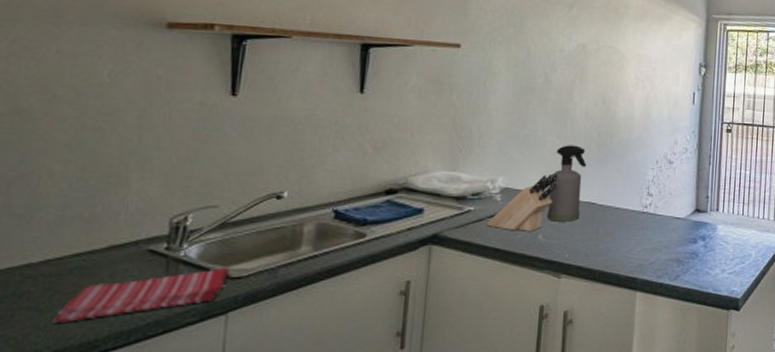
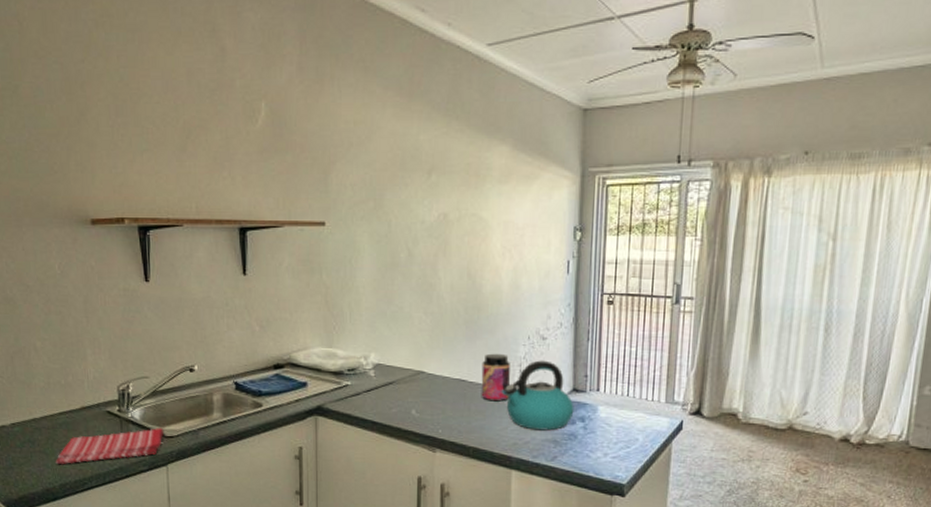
knife block: present [487,173,559,231] -> none [364,350,428,406]
spray bottle: present [546,145,587,222] -> none [418,321,455,398]
jar: none [610,176,639,224] -> present [481,353,511,402]
kettle: none [632,183,696,250] -> present [504,360,574,431]

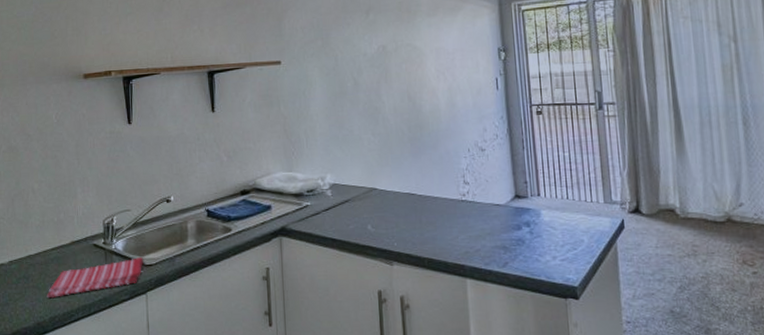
jar: present [481,353,511,402] -> none [428,166,457,212]
kettle: present [504,360,574,431] -> none [451,170,519,238]

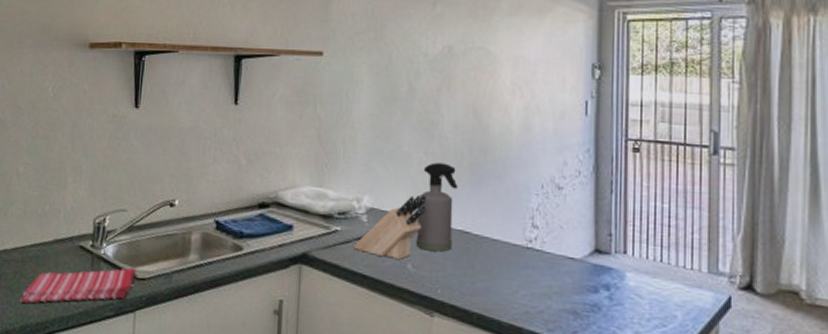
knife block: none [323,168,380,223] -> present [354,195,428,259]
spray bottle: none [371,140,402,213] -> present [415,162,459,252]

